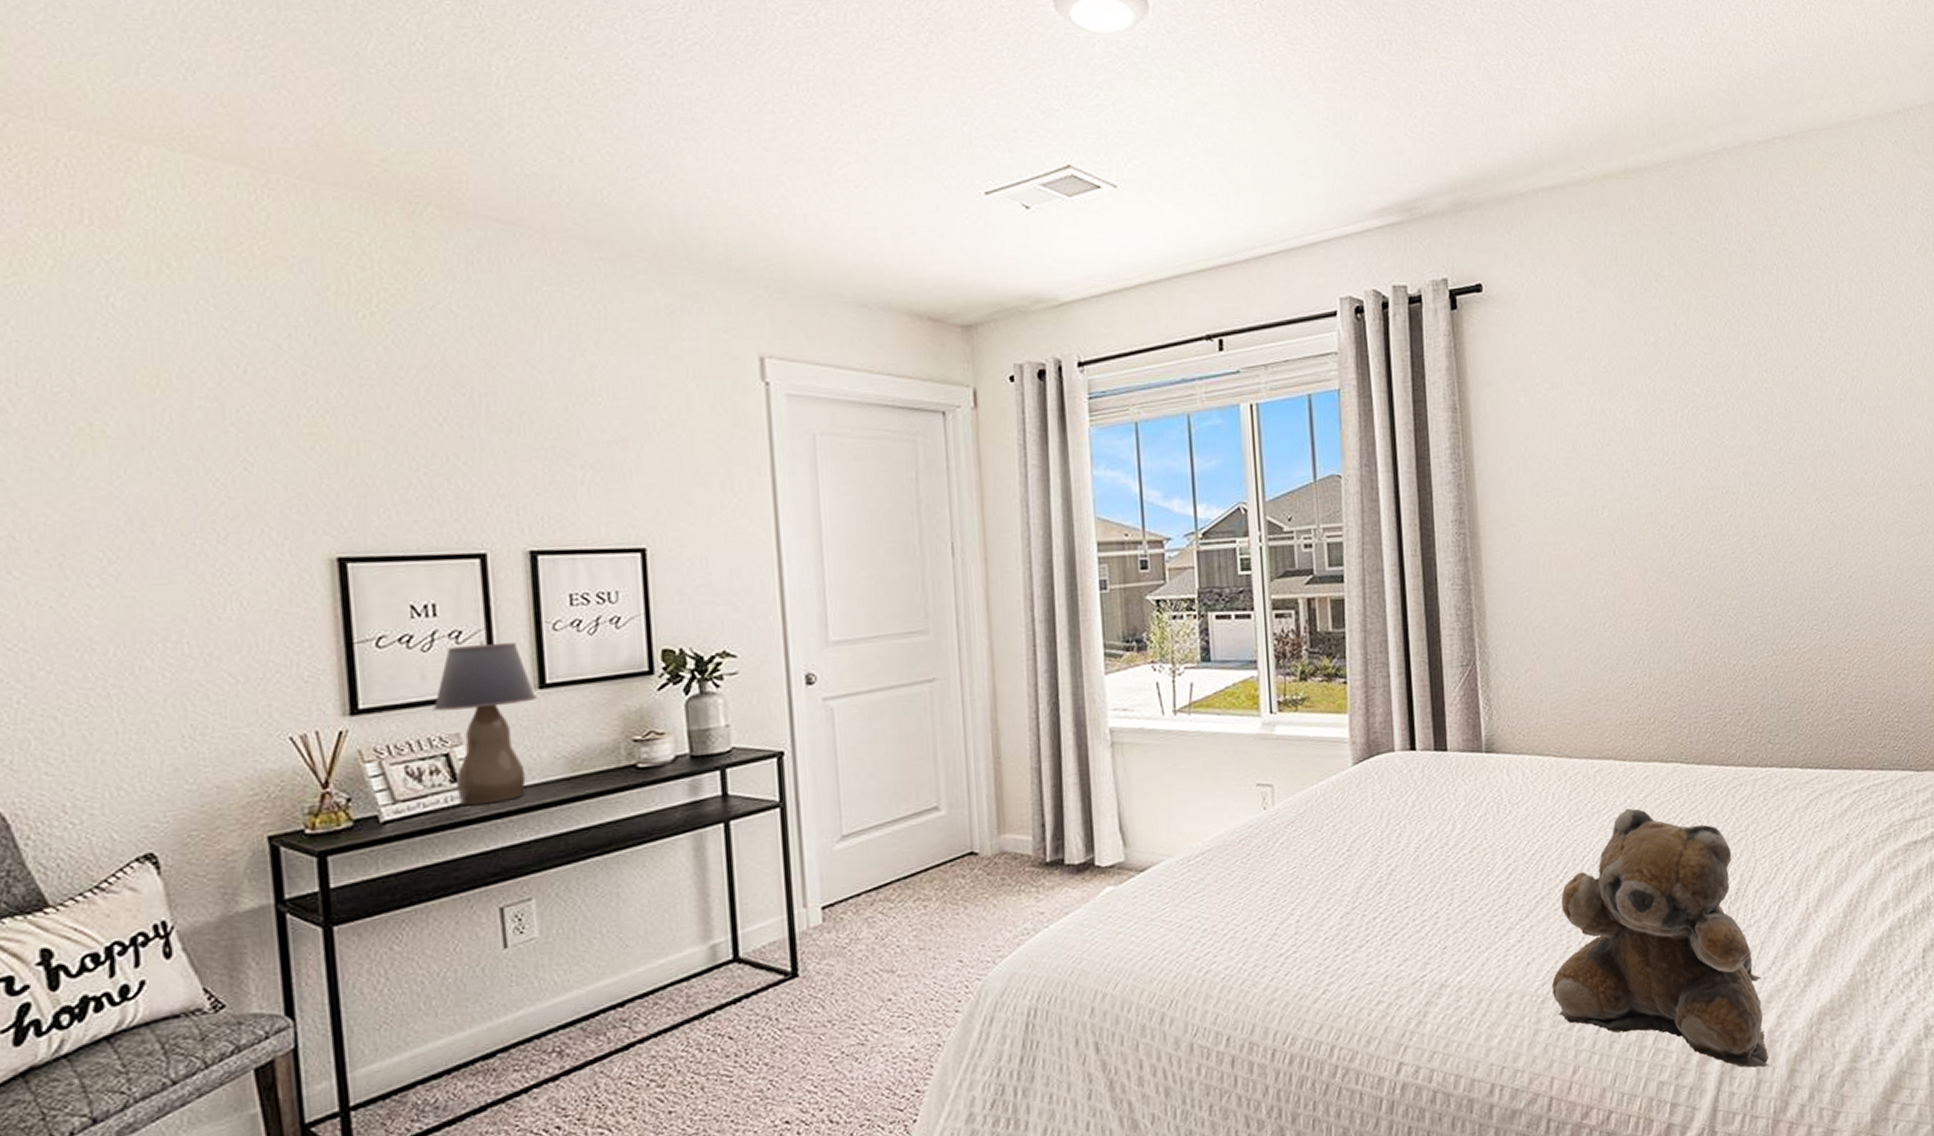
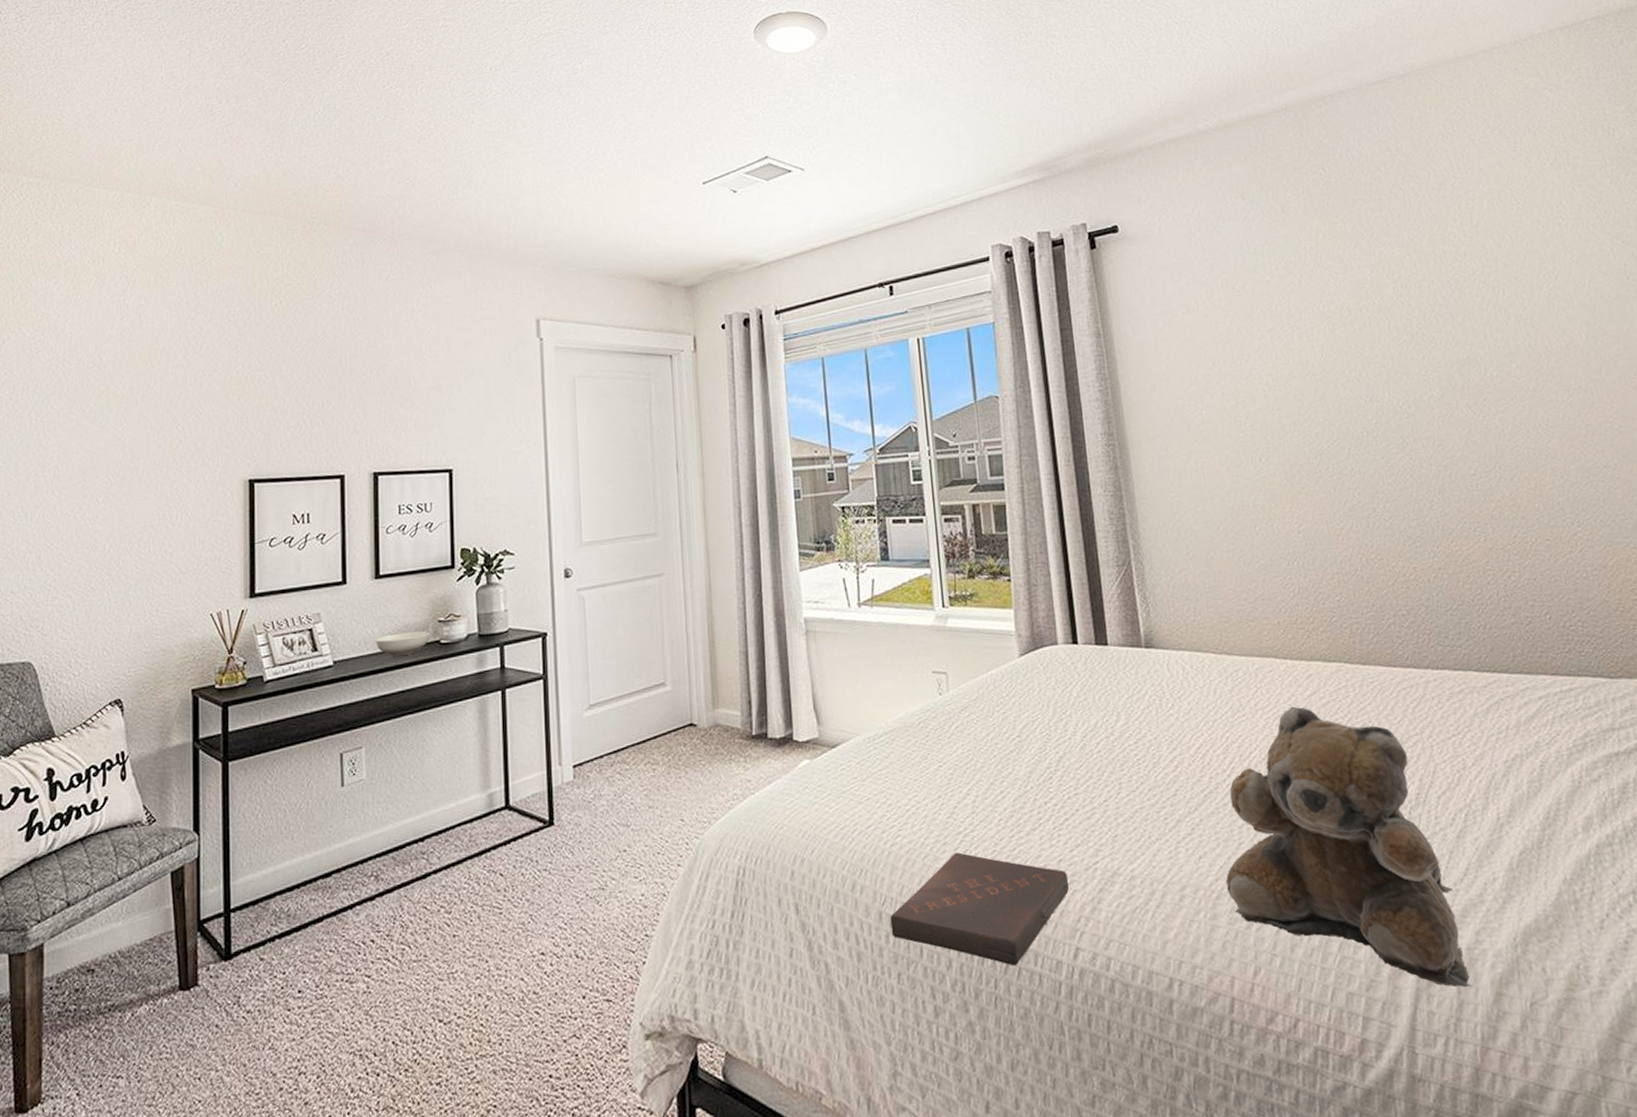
table lamp: present [433,640,537,806] -> none [303,541,373,671]
bowl: none [543,753,623,786] -> present [375,631,430,657]
book: none [1202,975,1395,1087] -> present [890,852,1070,967]

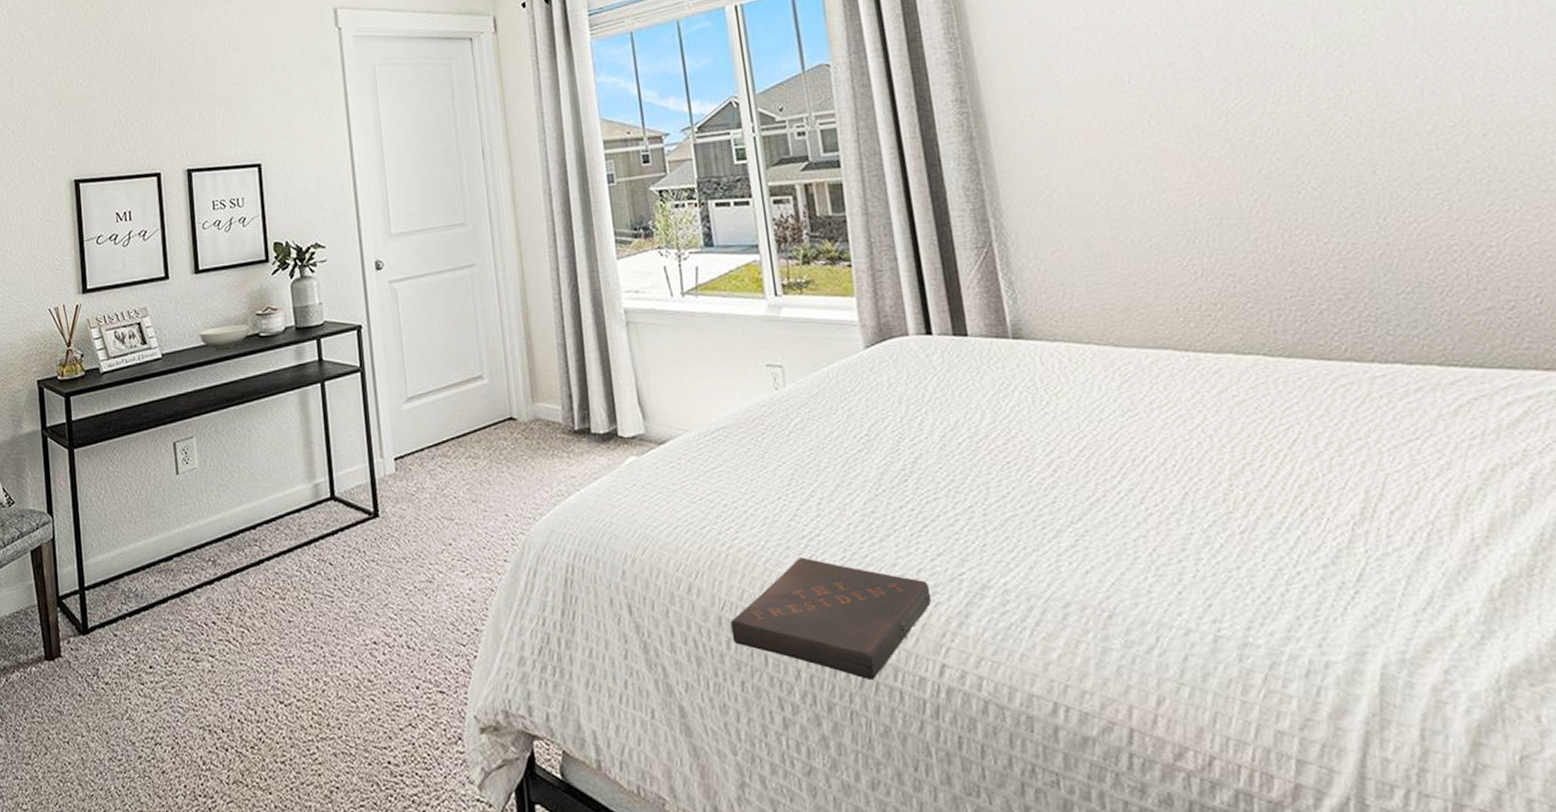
teddy bear: present [1225,706,1472,987] -> none [1118,404,1440,733]

